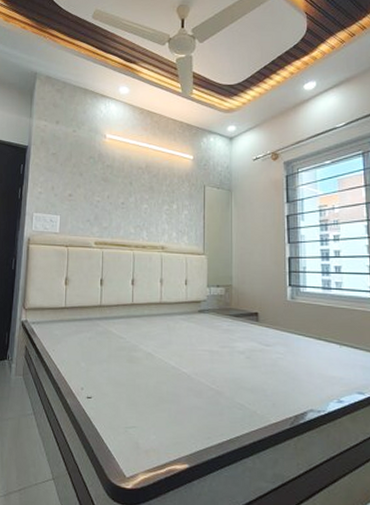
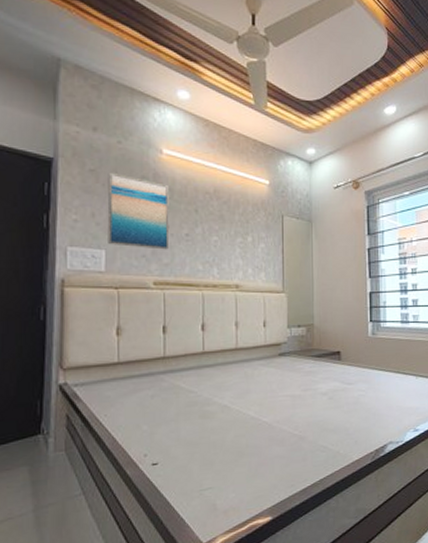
wall art: none [62,154,110,216] -> present [107,172,170,250]

